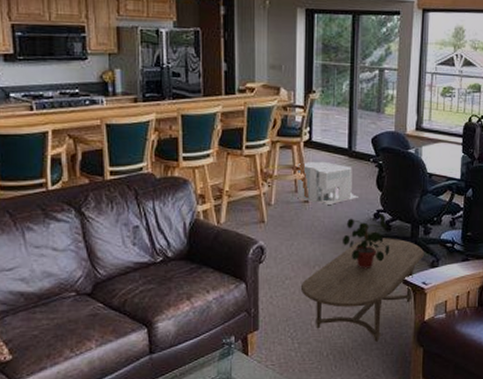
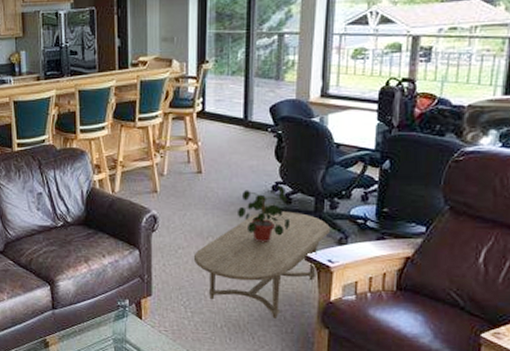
architectural model: present [297,161,358,205] -> none [190,131,255,176]

